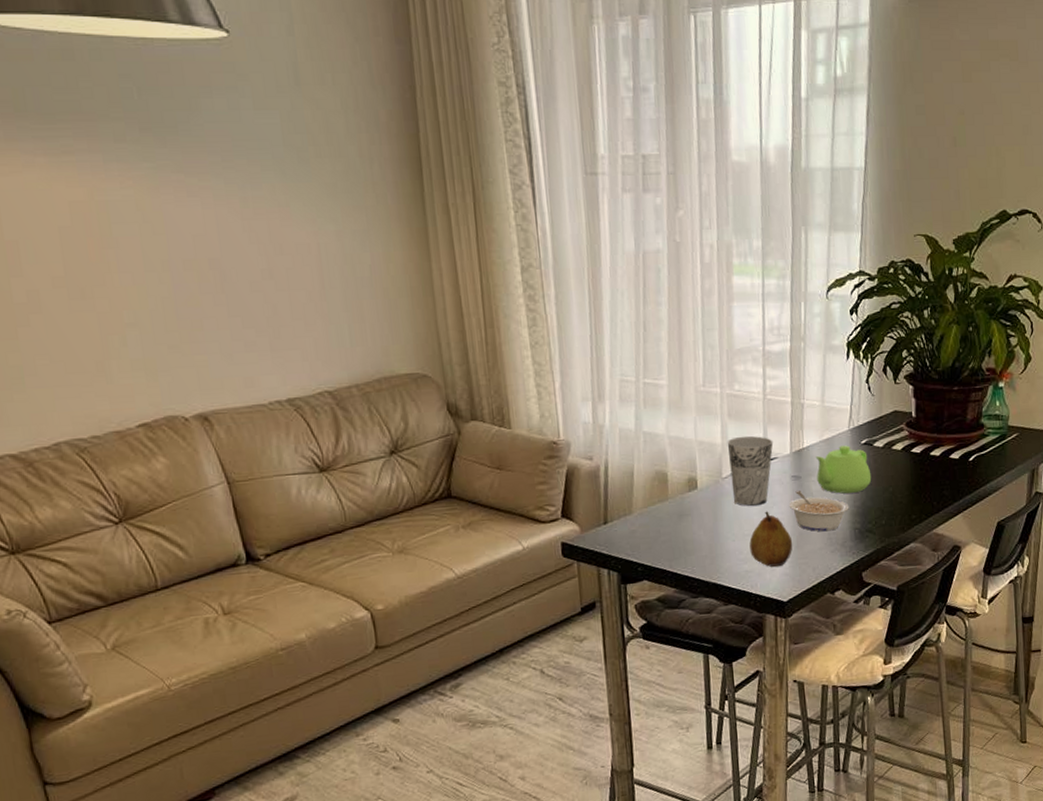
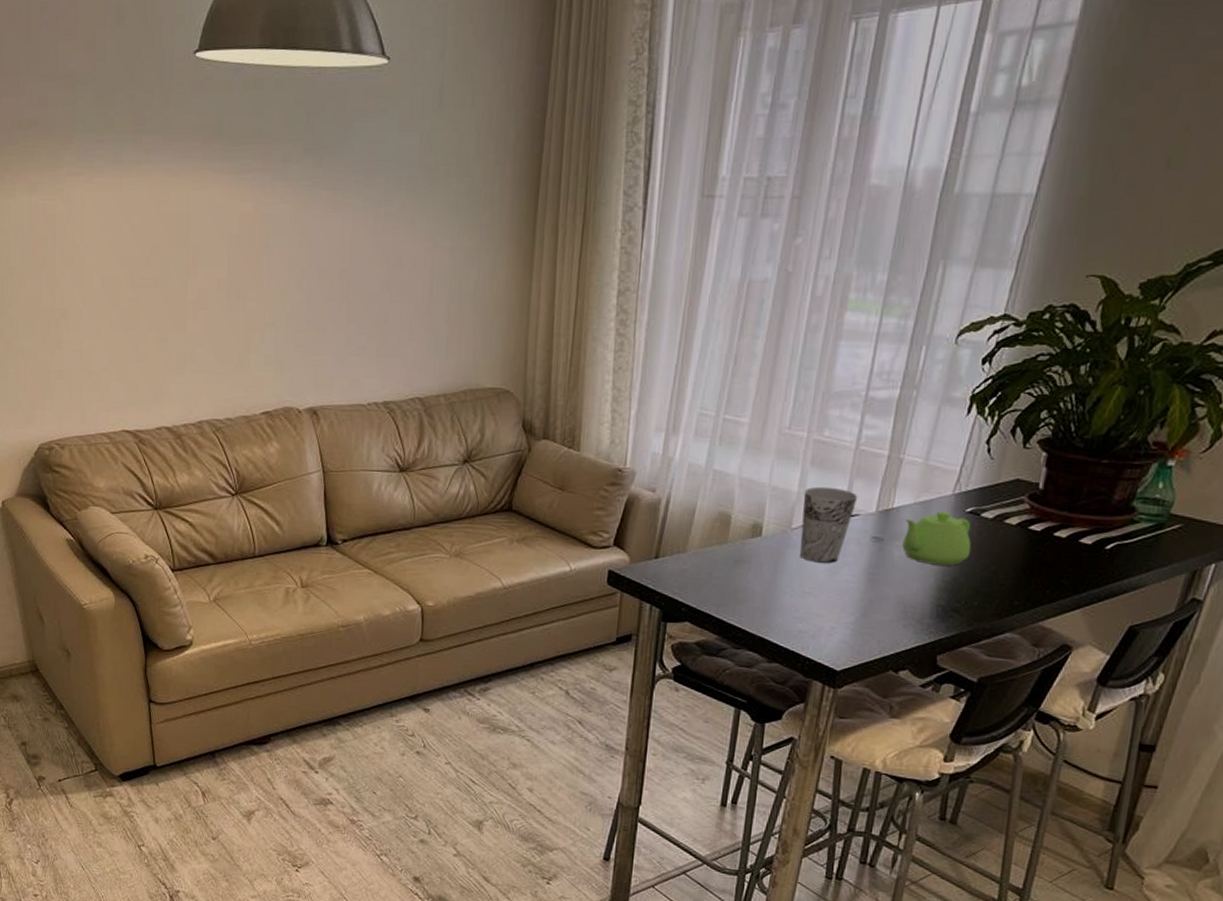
fruit: present [749,511,793,567] -> none [808,570,860,632]
legume: present [789,490,849,532] -> none [862,553,936,604]

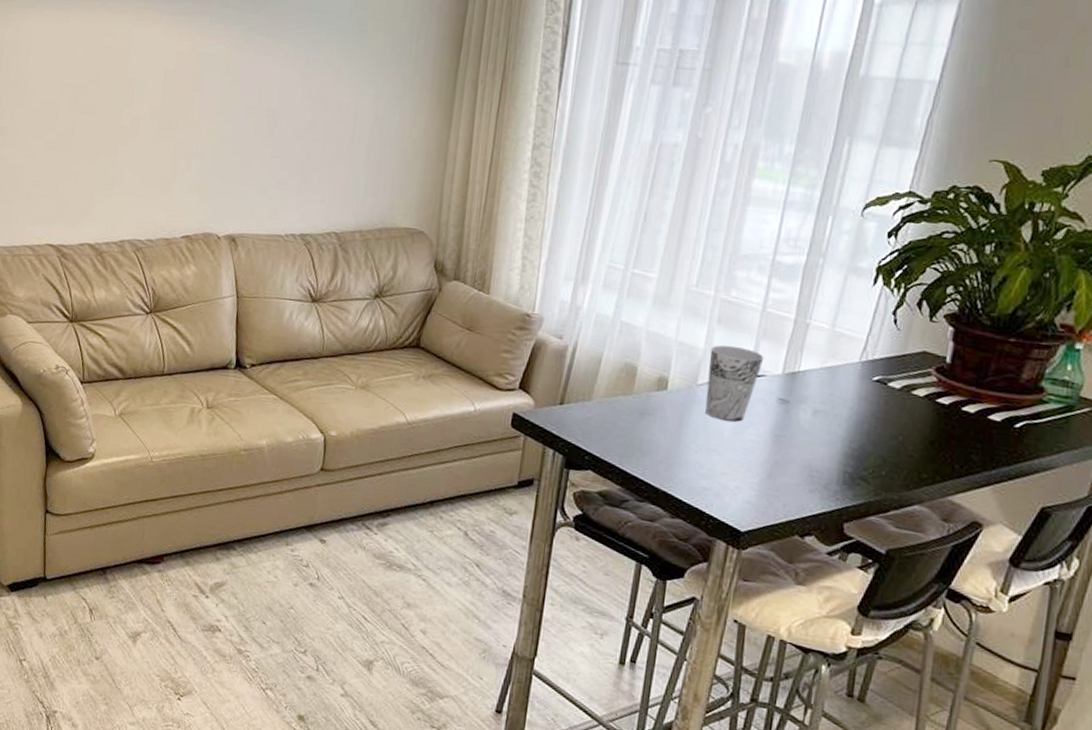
teapot: present [902,511,972,566] -> none [808,377,879,433]

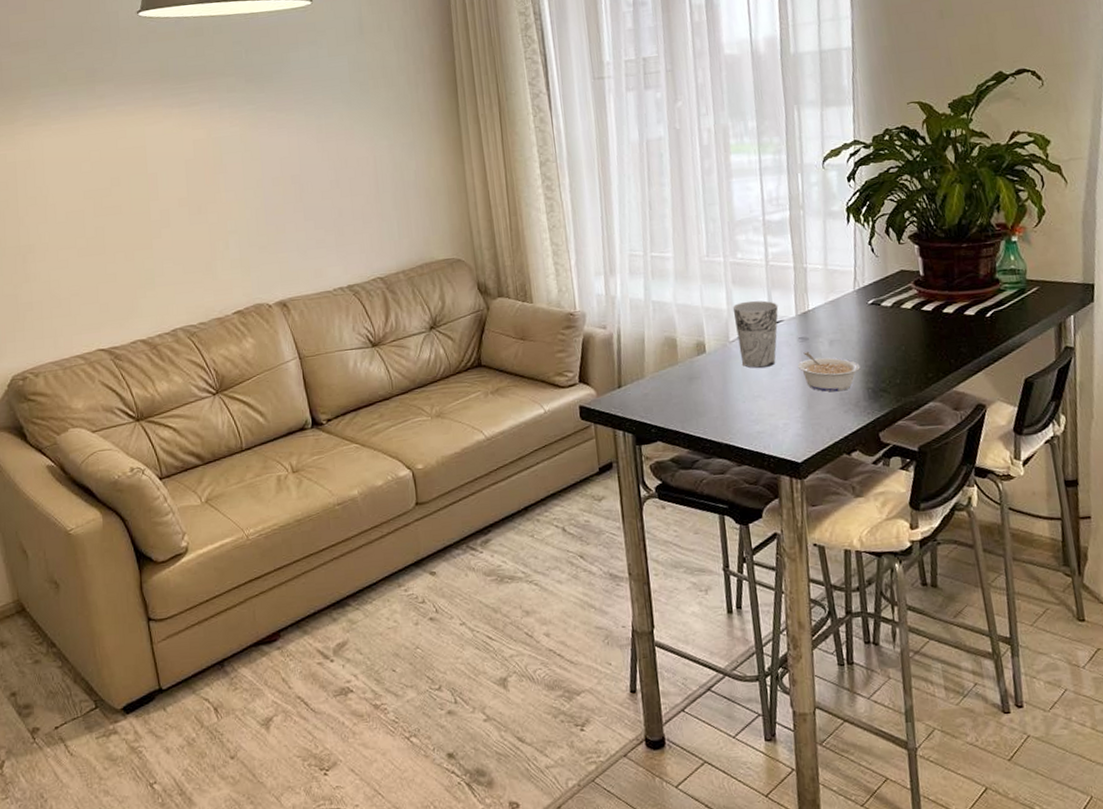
legume: none [768,415,843,468] -> present [797,351,860,392]

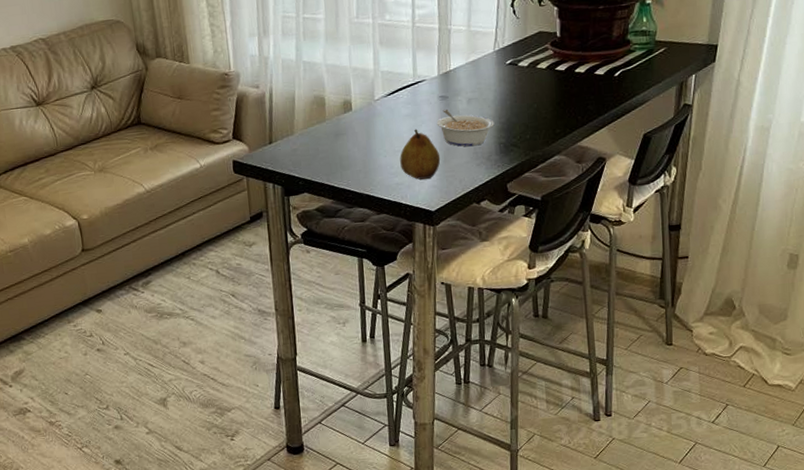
cup: present [732,300,779,368] -> none [378,61,422,125]
fruit: none [759,372,805,428] -> present [400,129,441,180]

